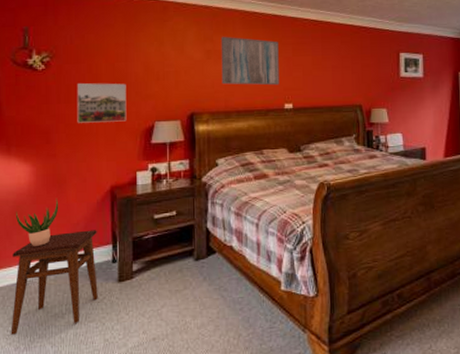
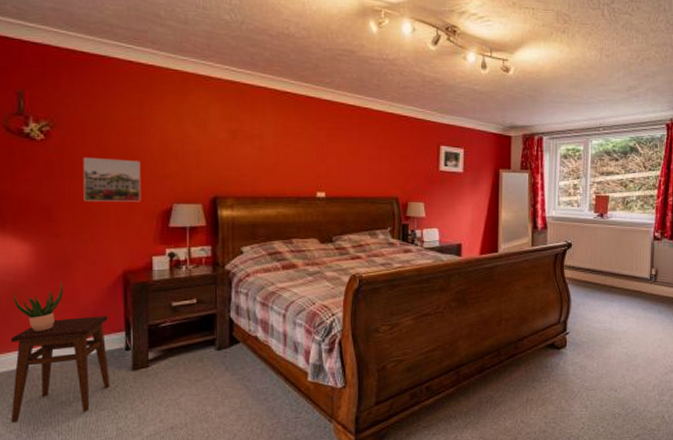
wall art: present [221,36,279,86] -> none [248,115,312,172]

